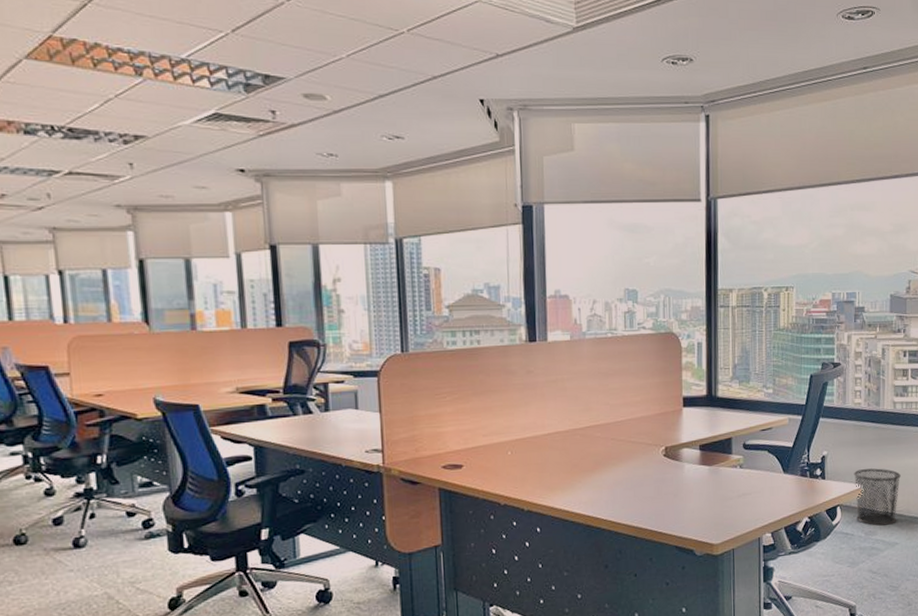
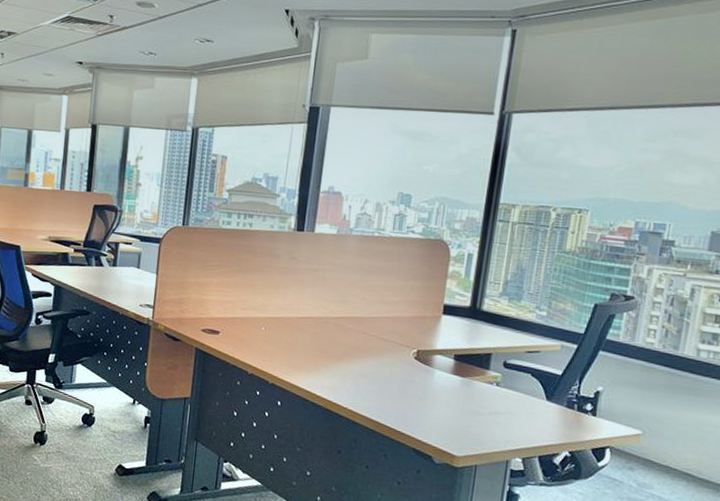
waste bin: present [853,468,901,526] -> none [629,414,695,482]

